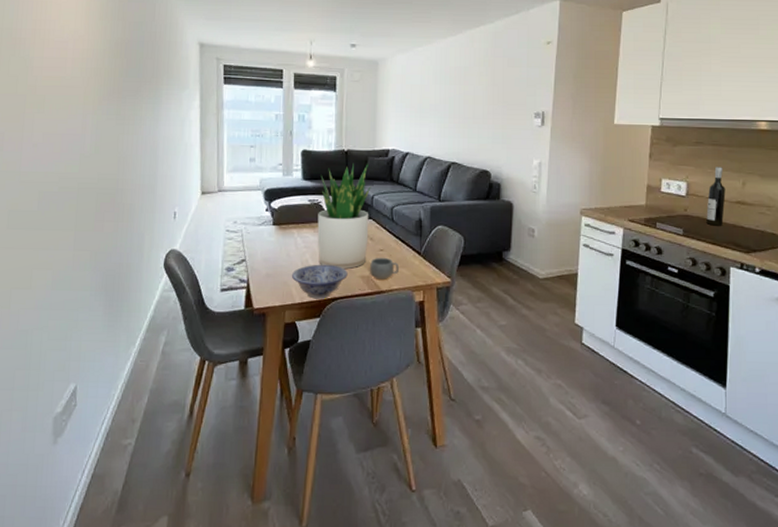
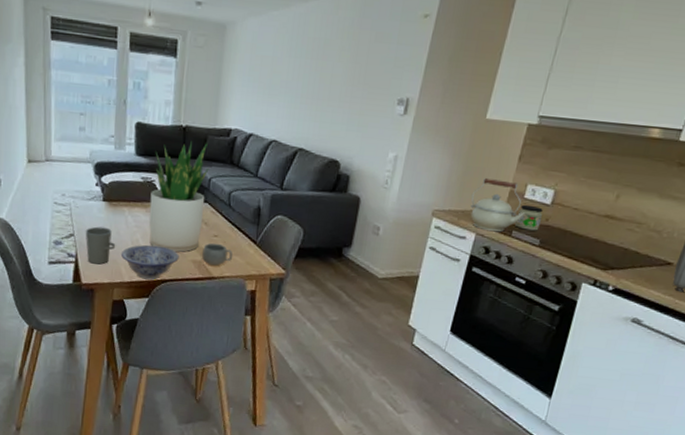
cup: none [256,250,286,288] -> present [85,226,116,265]
kettle: none [613,175,665,225] -> present [470,177,526,233]
jar: none [658,197,681,222] -> present [515,204,543,232]
bottle: present [706,167,726,226] -> none [566,175,599,240]

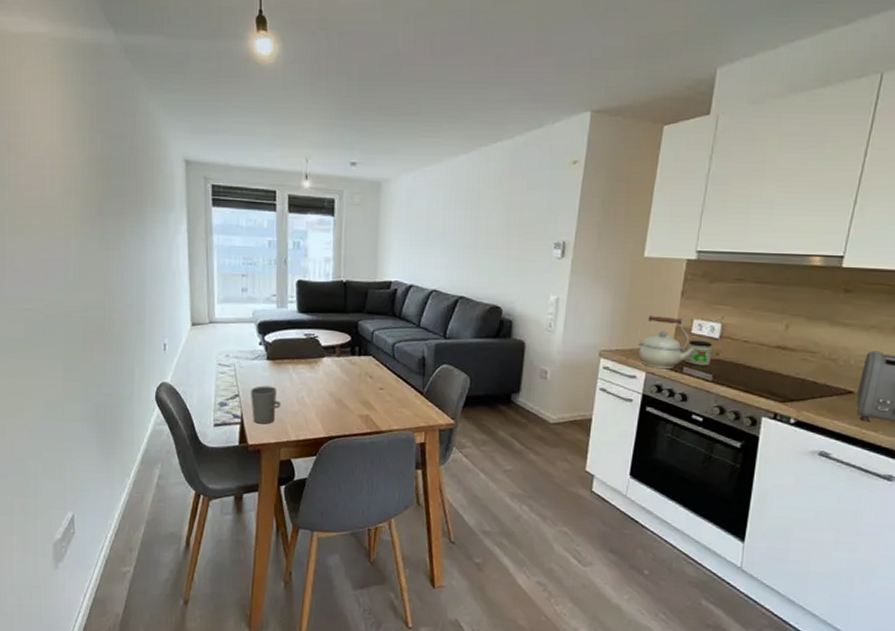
bowl: present [120,244,179,280] -> none [286,401,346,437]
planter: present [149,140,209,253] -> none [313,295,371,408]
mug: present [201,243,233,267] -> none [368,396,400,421]

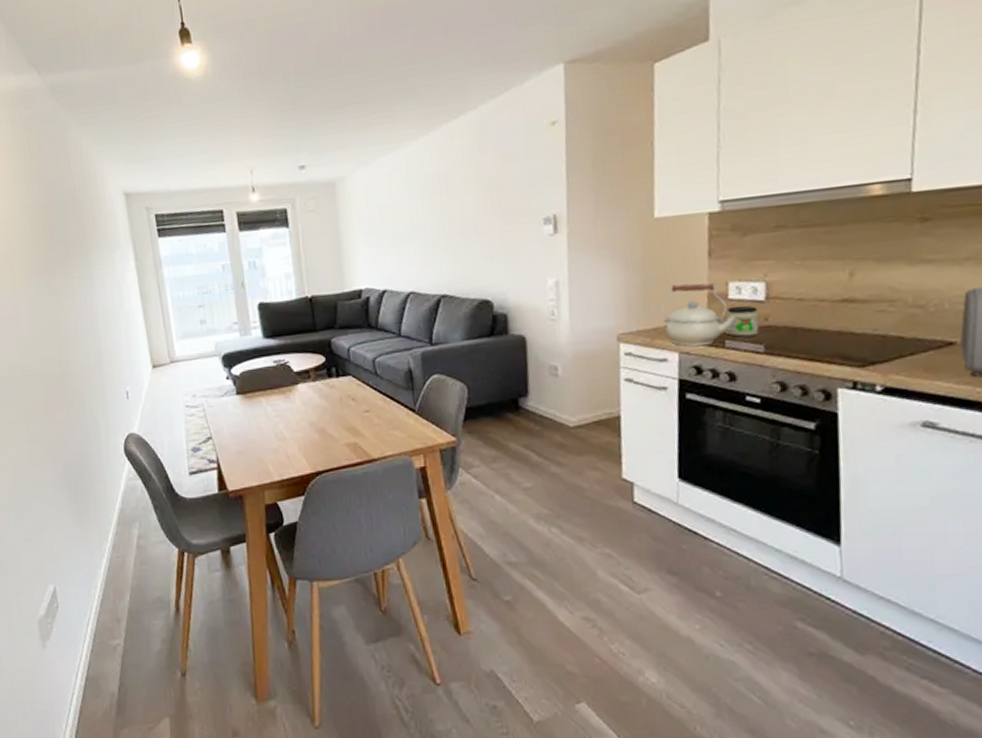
cup: present [250,385,281,424] -> none [223,423,259,467]

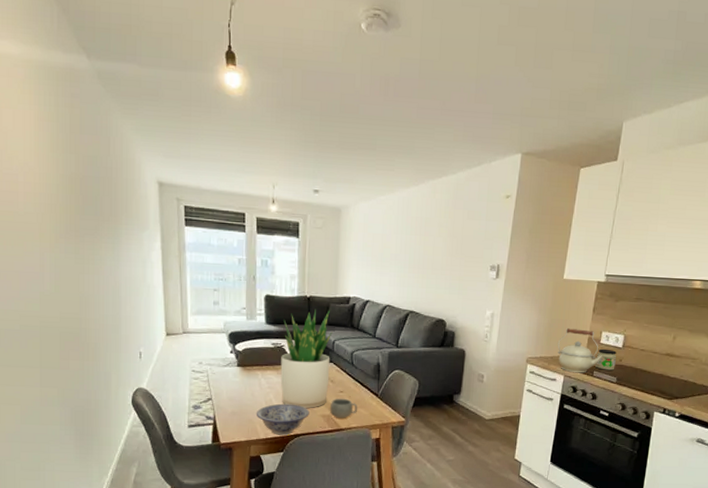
bowl: none [265,433,331,475] -> present [256,403,310,435]
planter: none [283,310,350,438] -> present [280,308,333,409]
mug: none [355,419,392,447] -> present [329,398,358,420]

